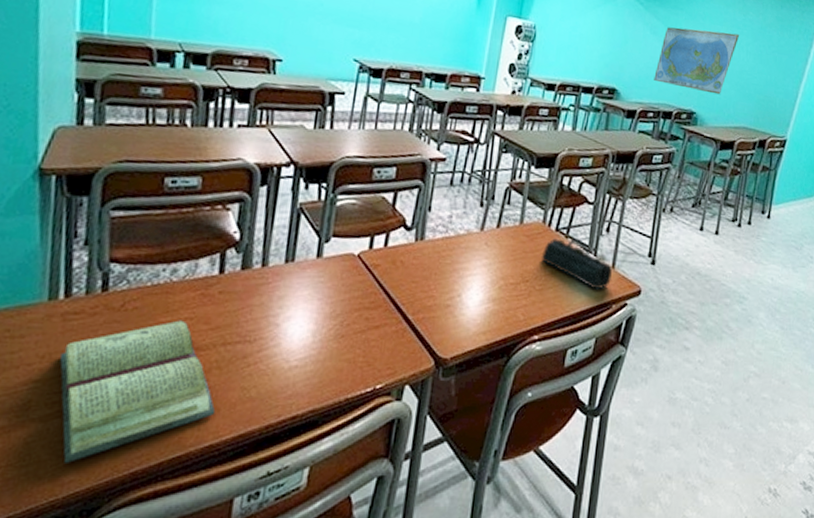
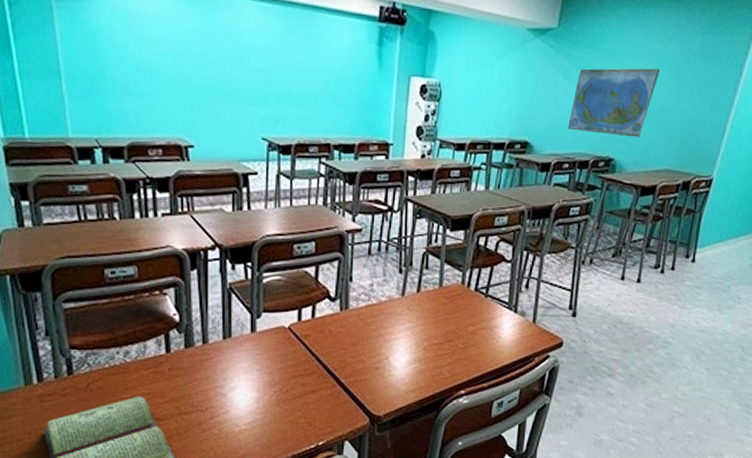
pencil case: present [542,238,613,290] -> none [463,297,534,344]

